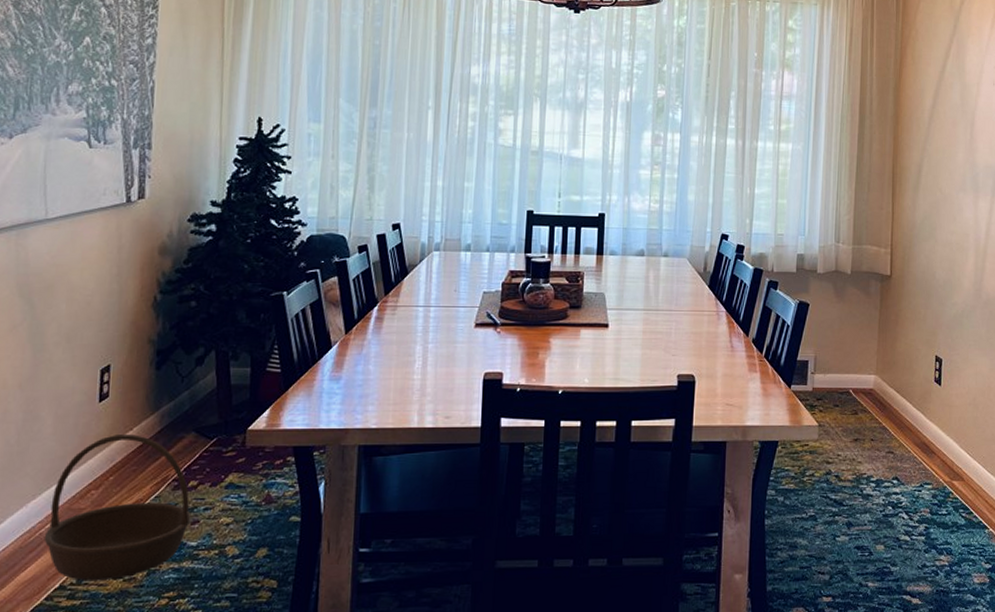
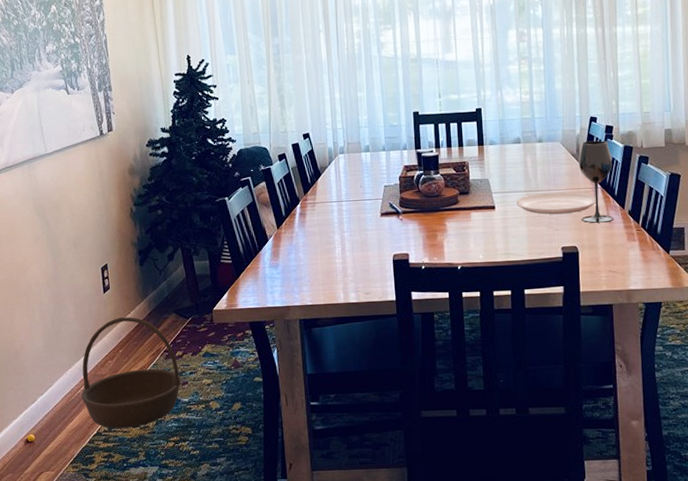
plate: none [632,313,720,338] -> present [516,192,596,215]
wineglass: none [701,259,740,350] -> present [578,140,614,223]

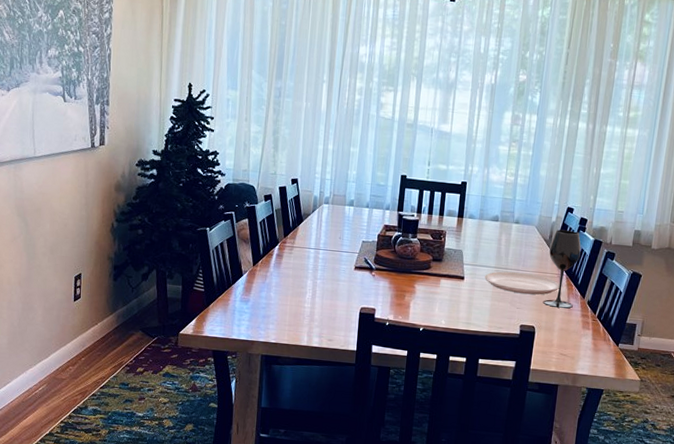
basket: present [81,317,182,428] -> none [38,327,139,433]

